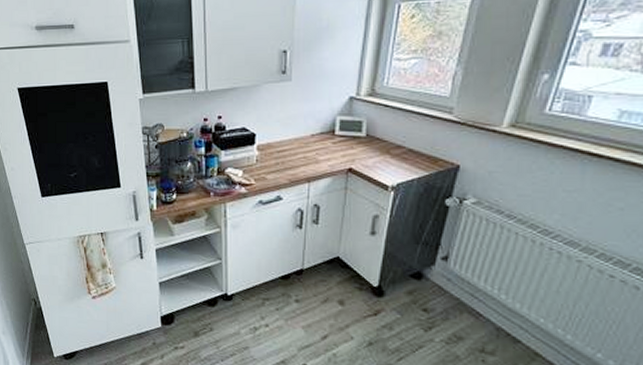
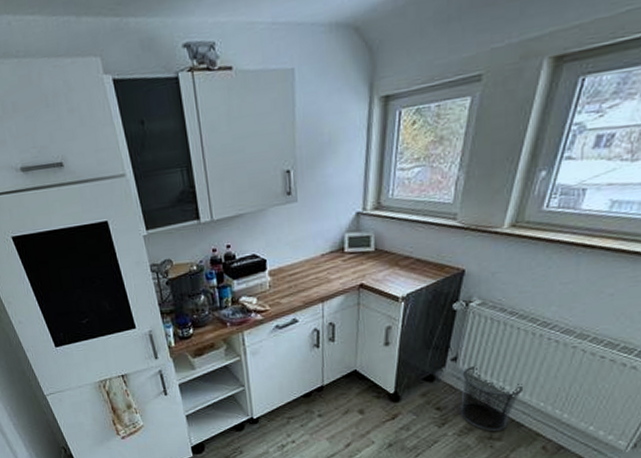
waste bin: none [448,267,522,345] -> present [459,365,524,432]

